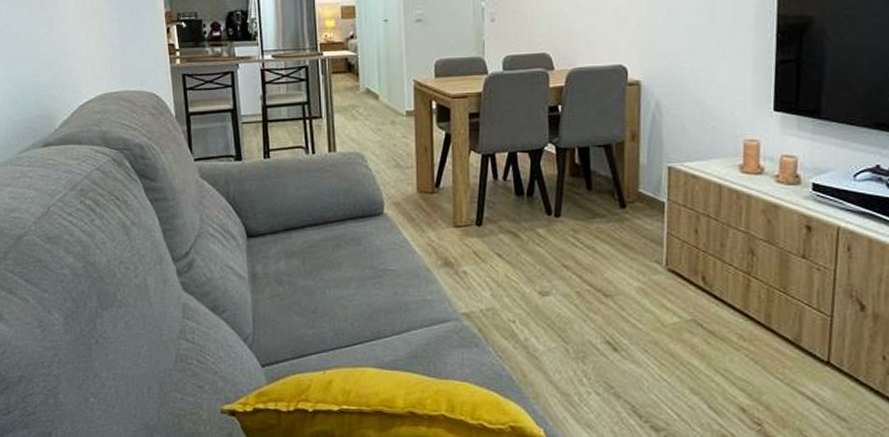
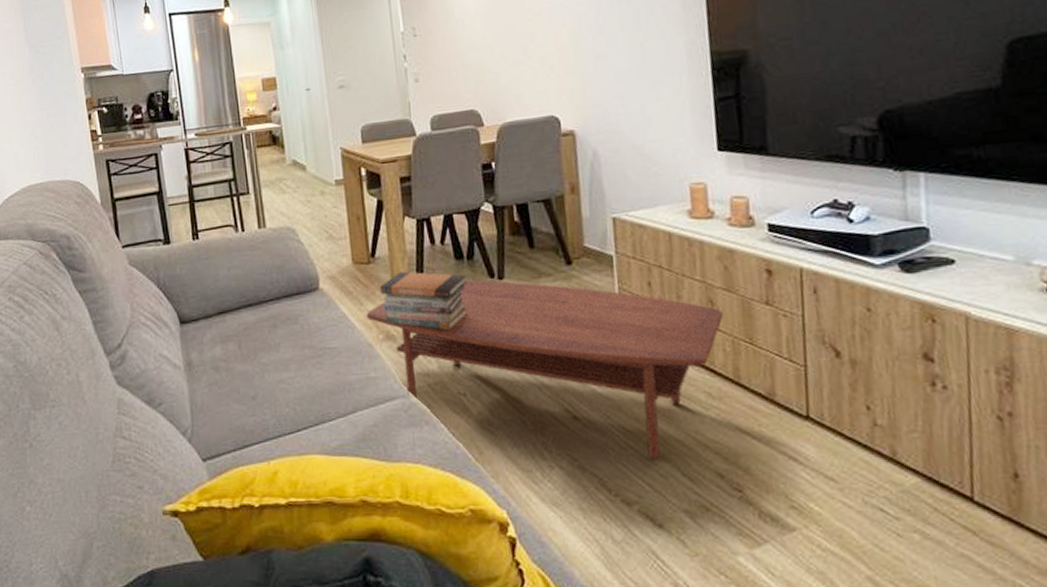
coffee table: none [426,216,761,392] -> present [366,280,723,460]
book stack: none [442,203,525,262] -> present [380,271,468,331]

